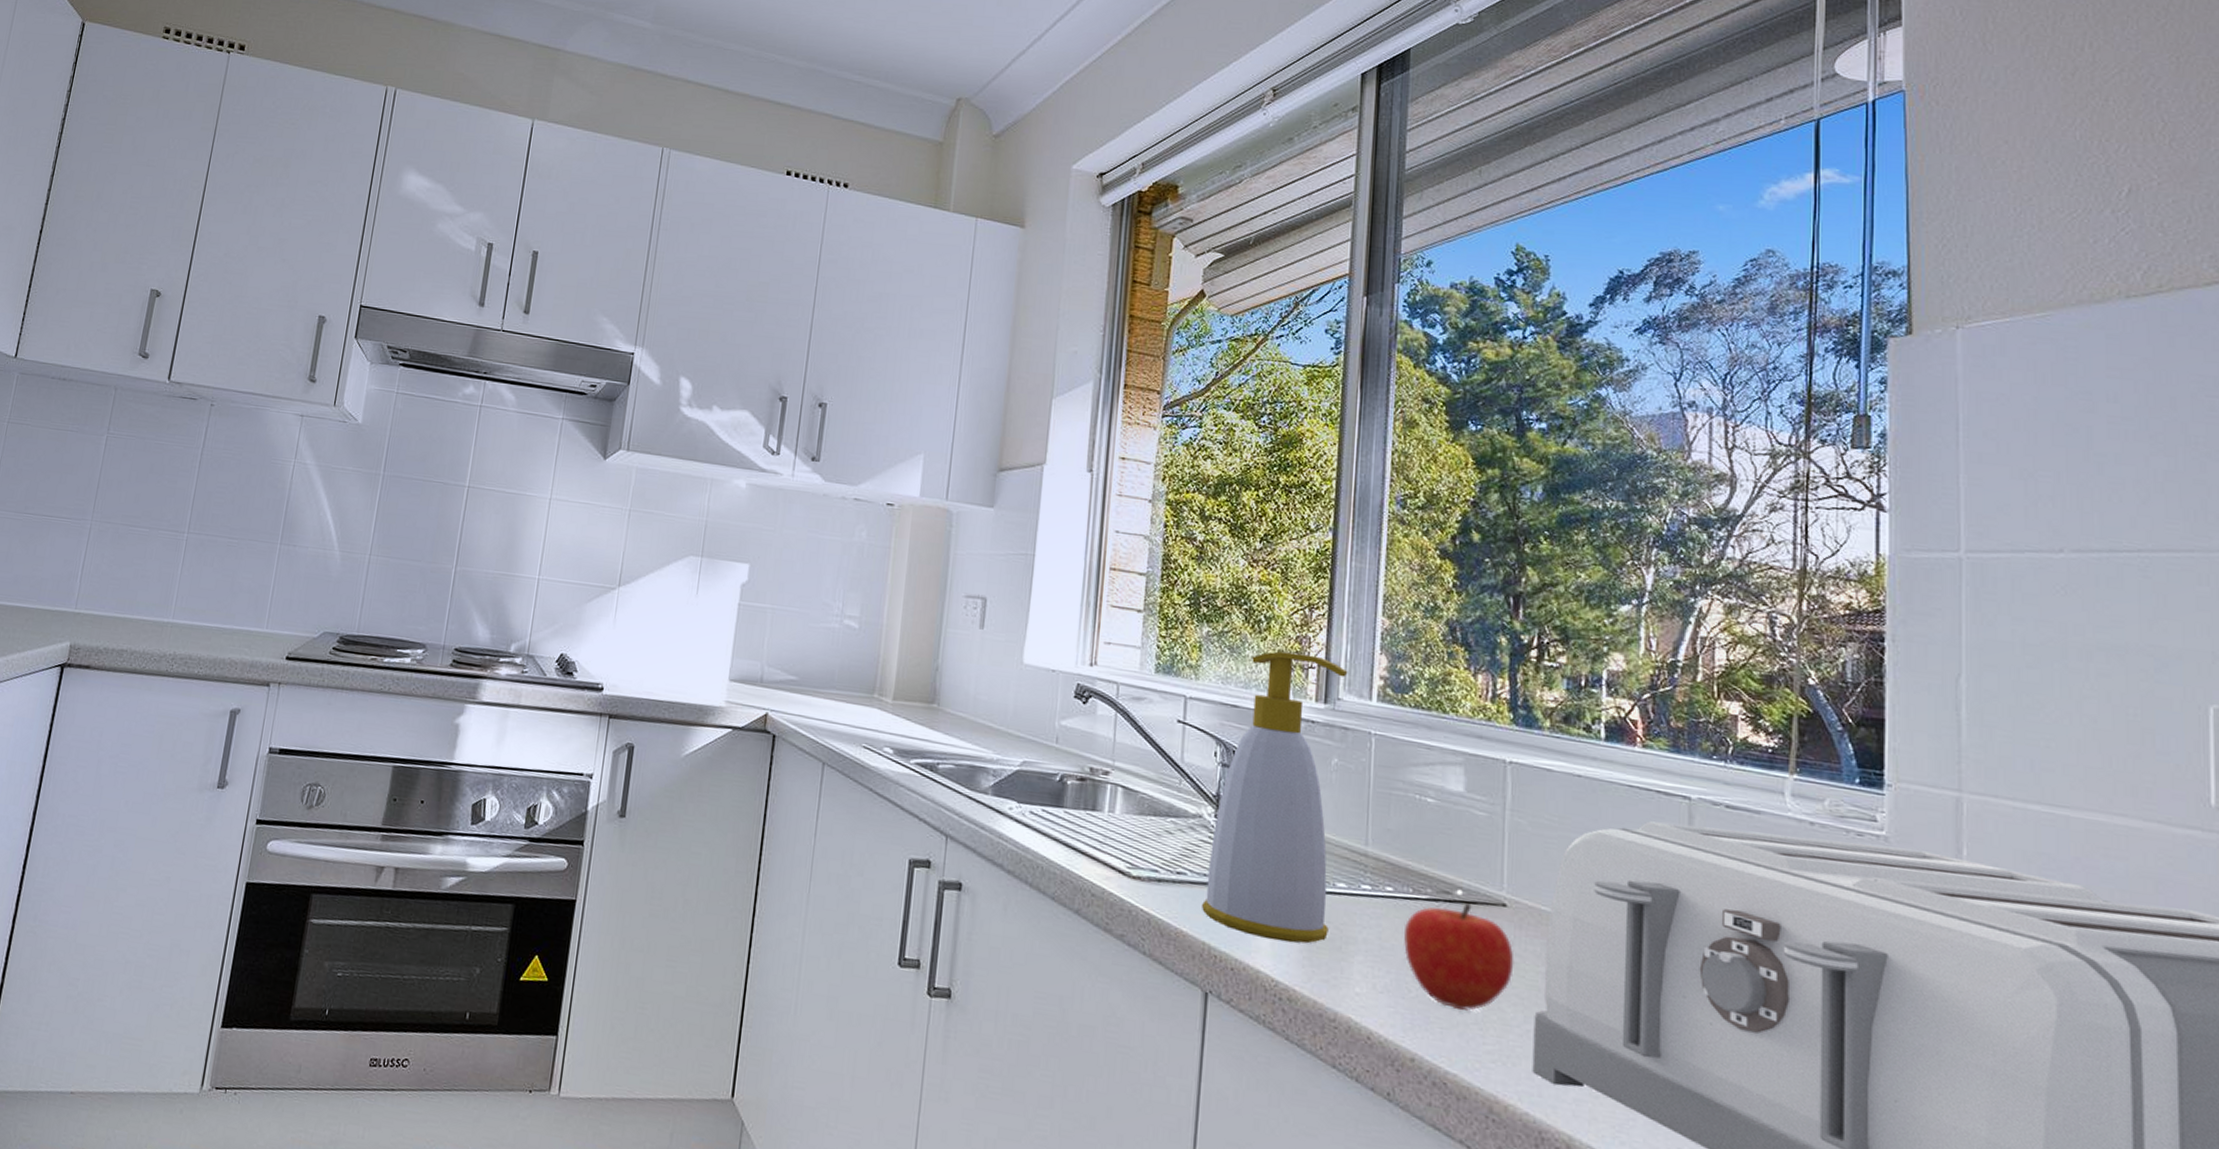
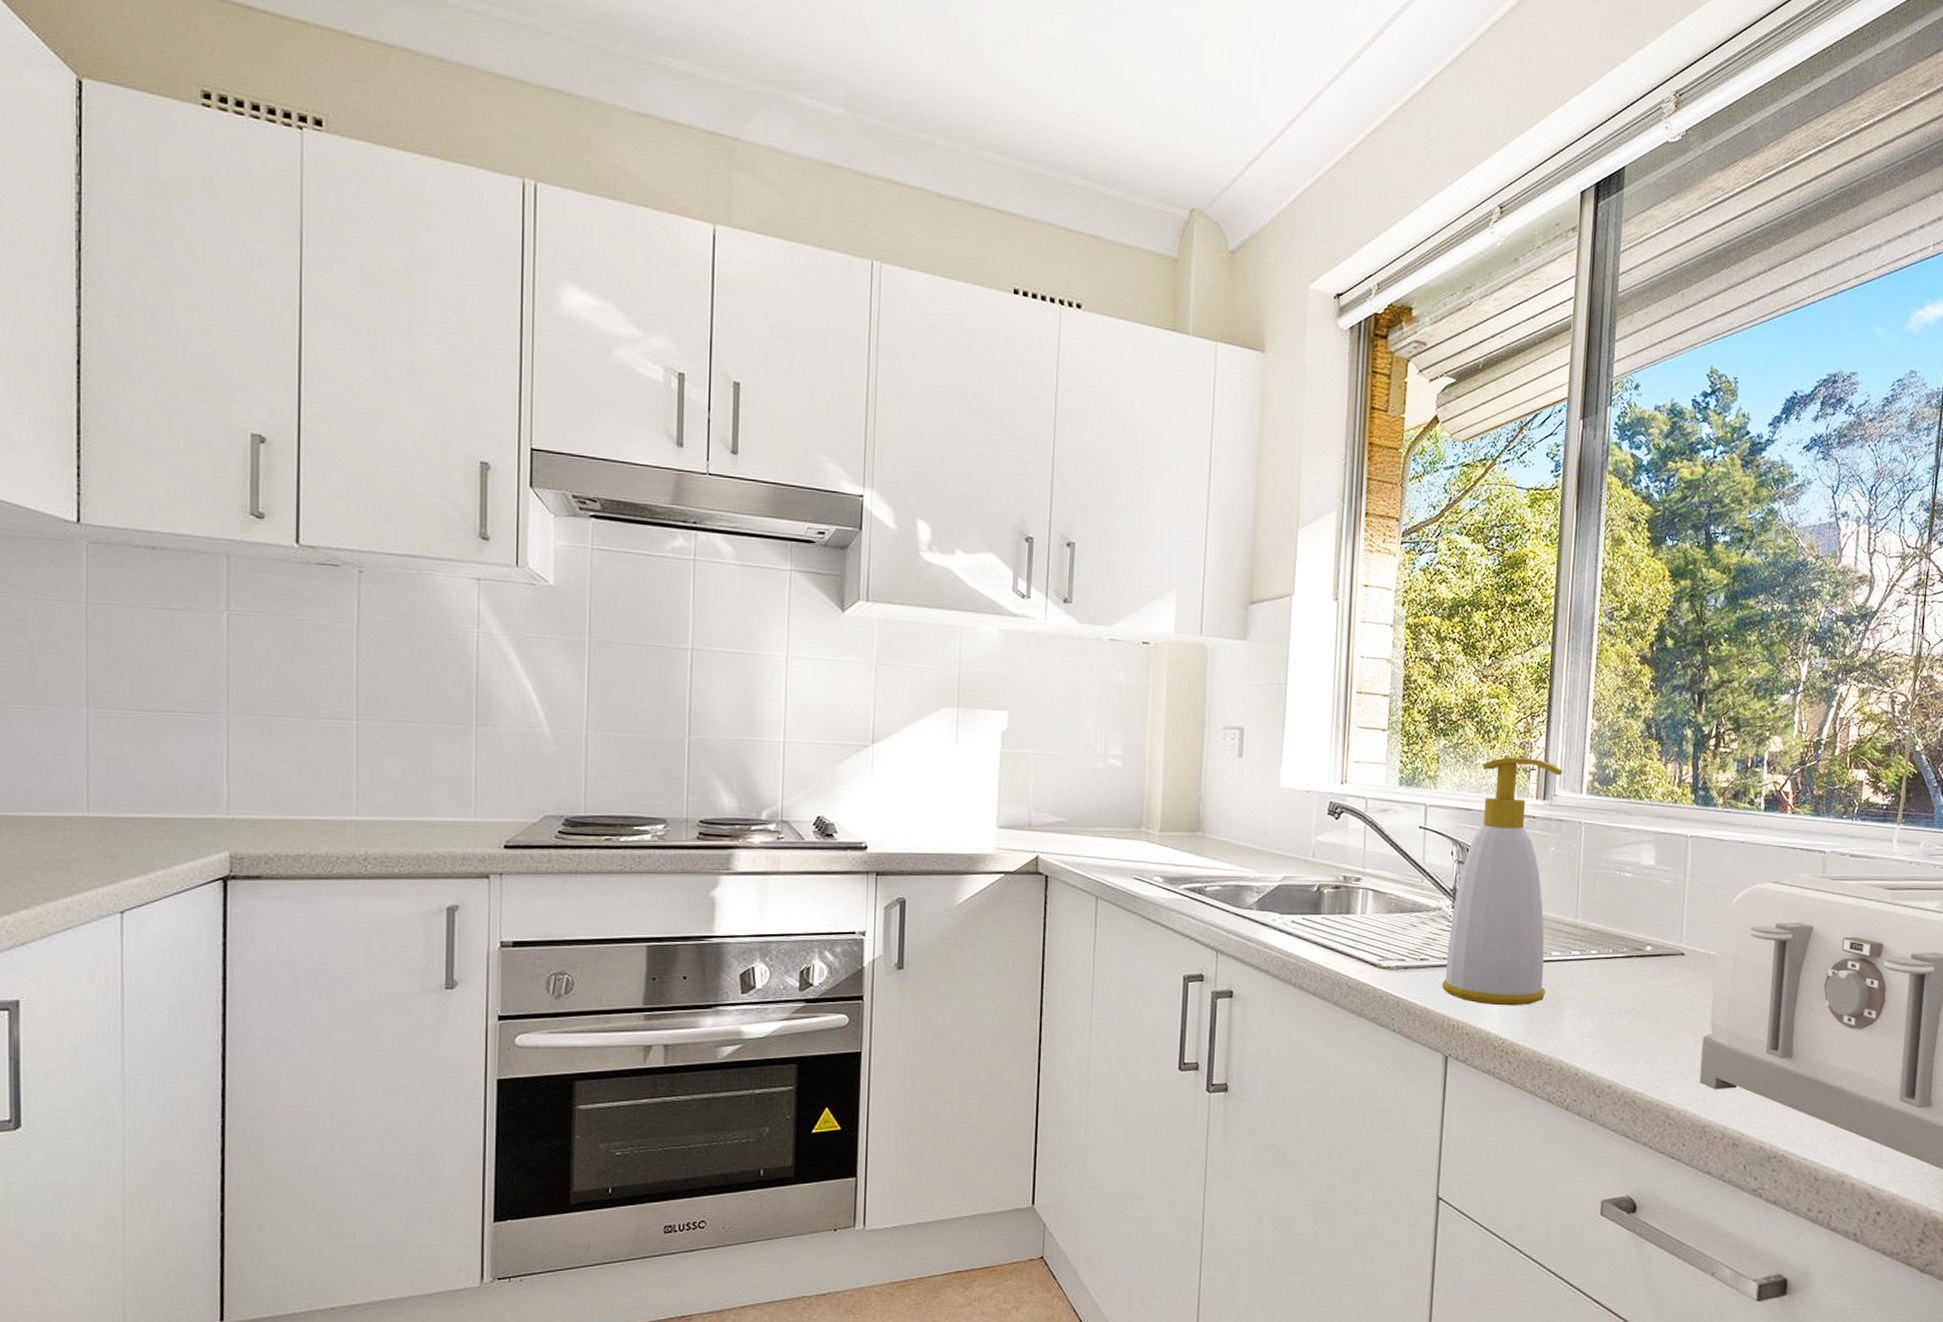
fruit: present [1404,903,1514,1011] -> none [1605,956,1689,1043]

